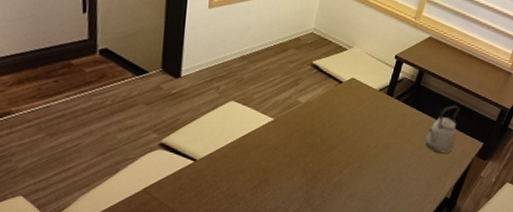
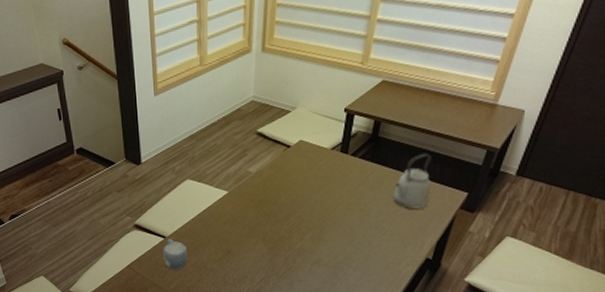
mug: none [189,162,220,197] -> present [163,239,188,270]

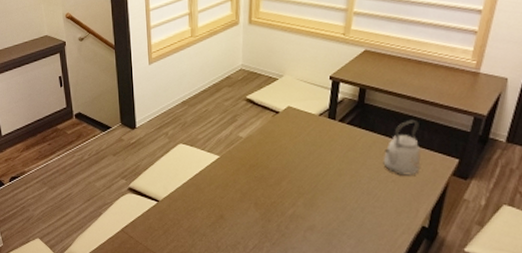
mug: present [163,239,188,270] -> none [156,203,181,235]

